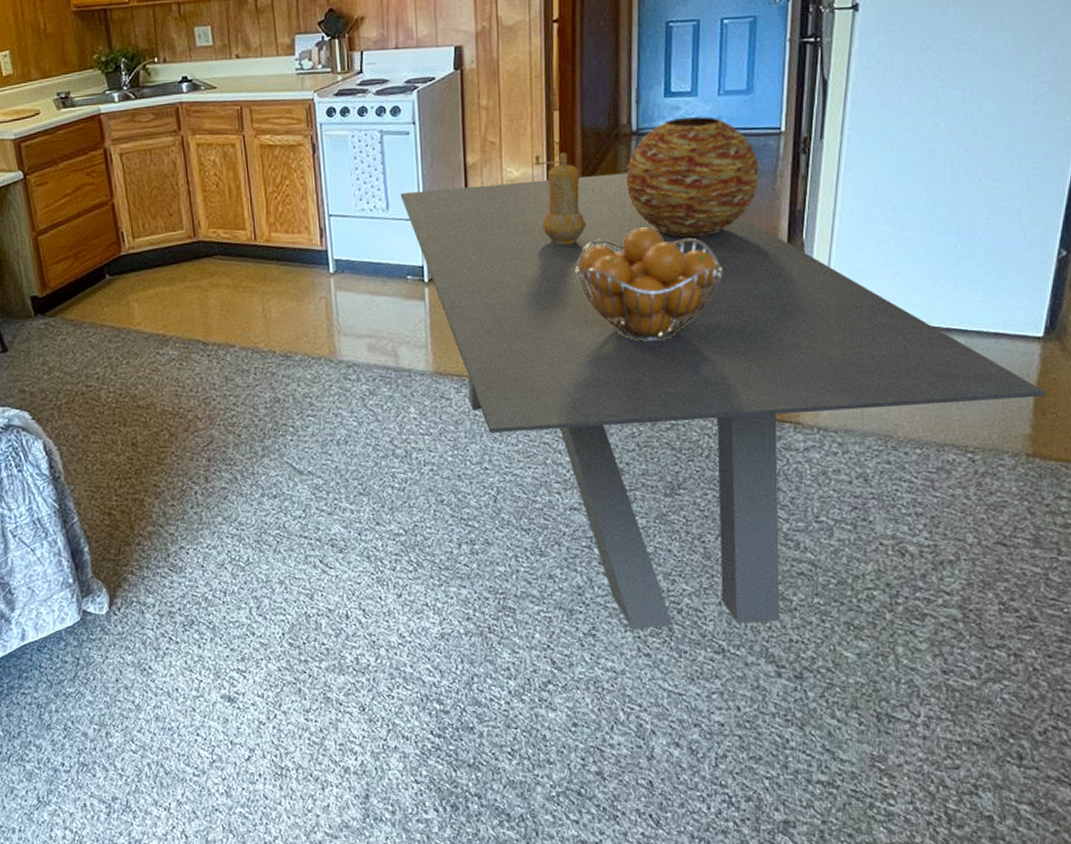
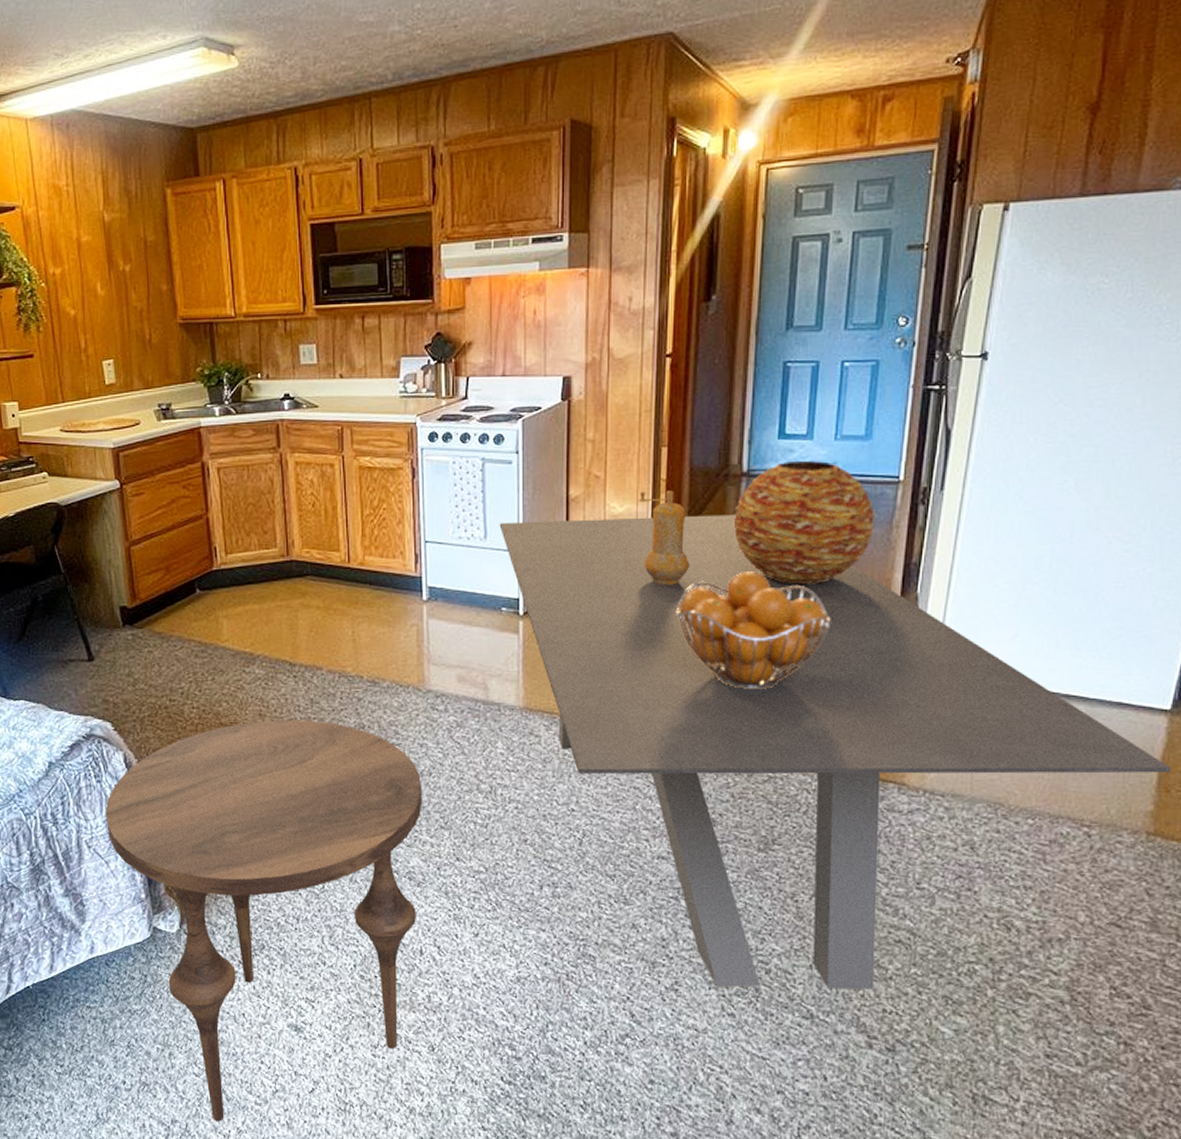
side table: none [28,397,341,796] -> present [105,720,423,1122]

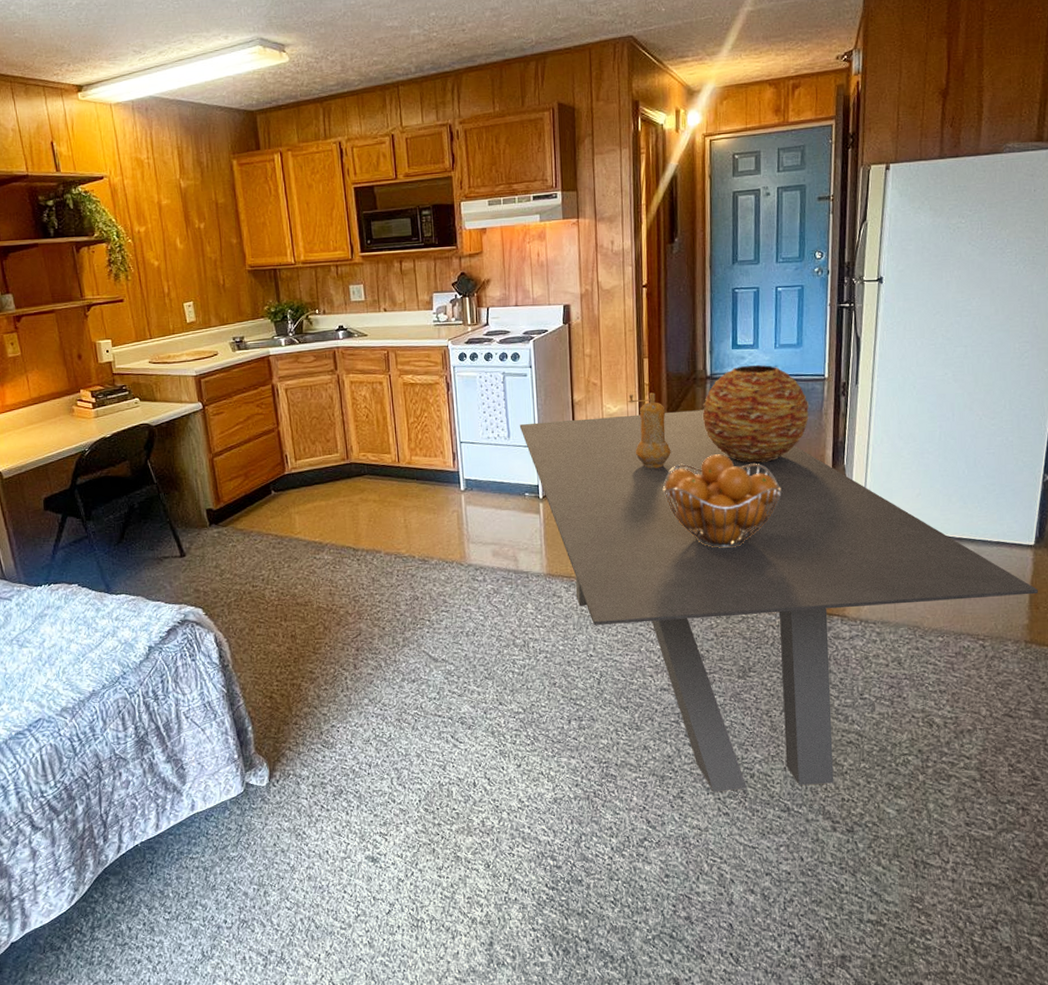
side table: present [105,720,423,1122] -> none [200,596,469,948]

